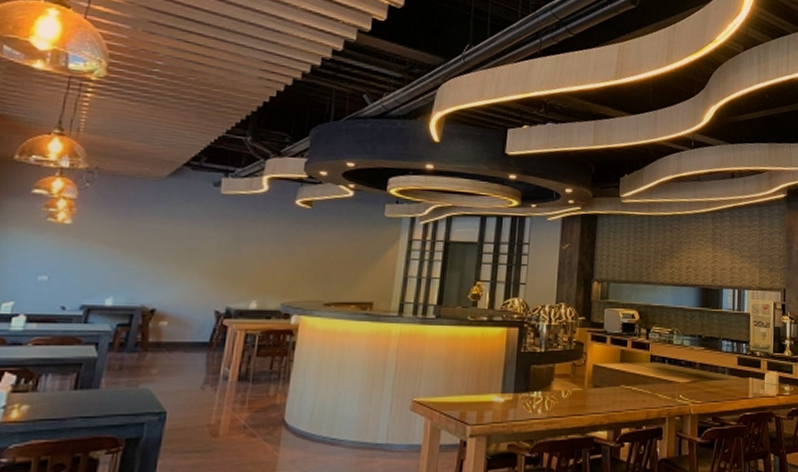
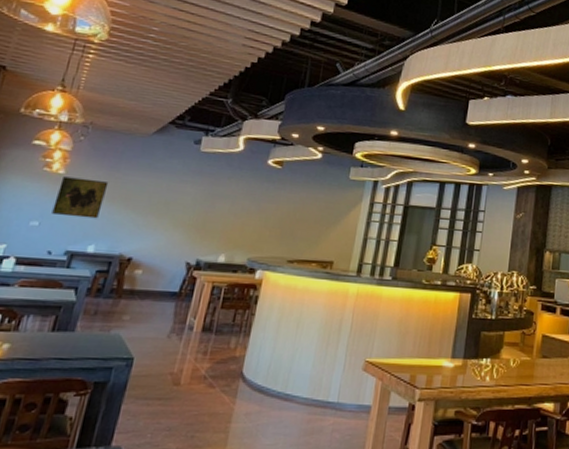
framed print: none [61,227,122,270] -> present [52,176,109,219]

